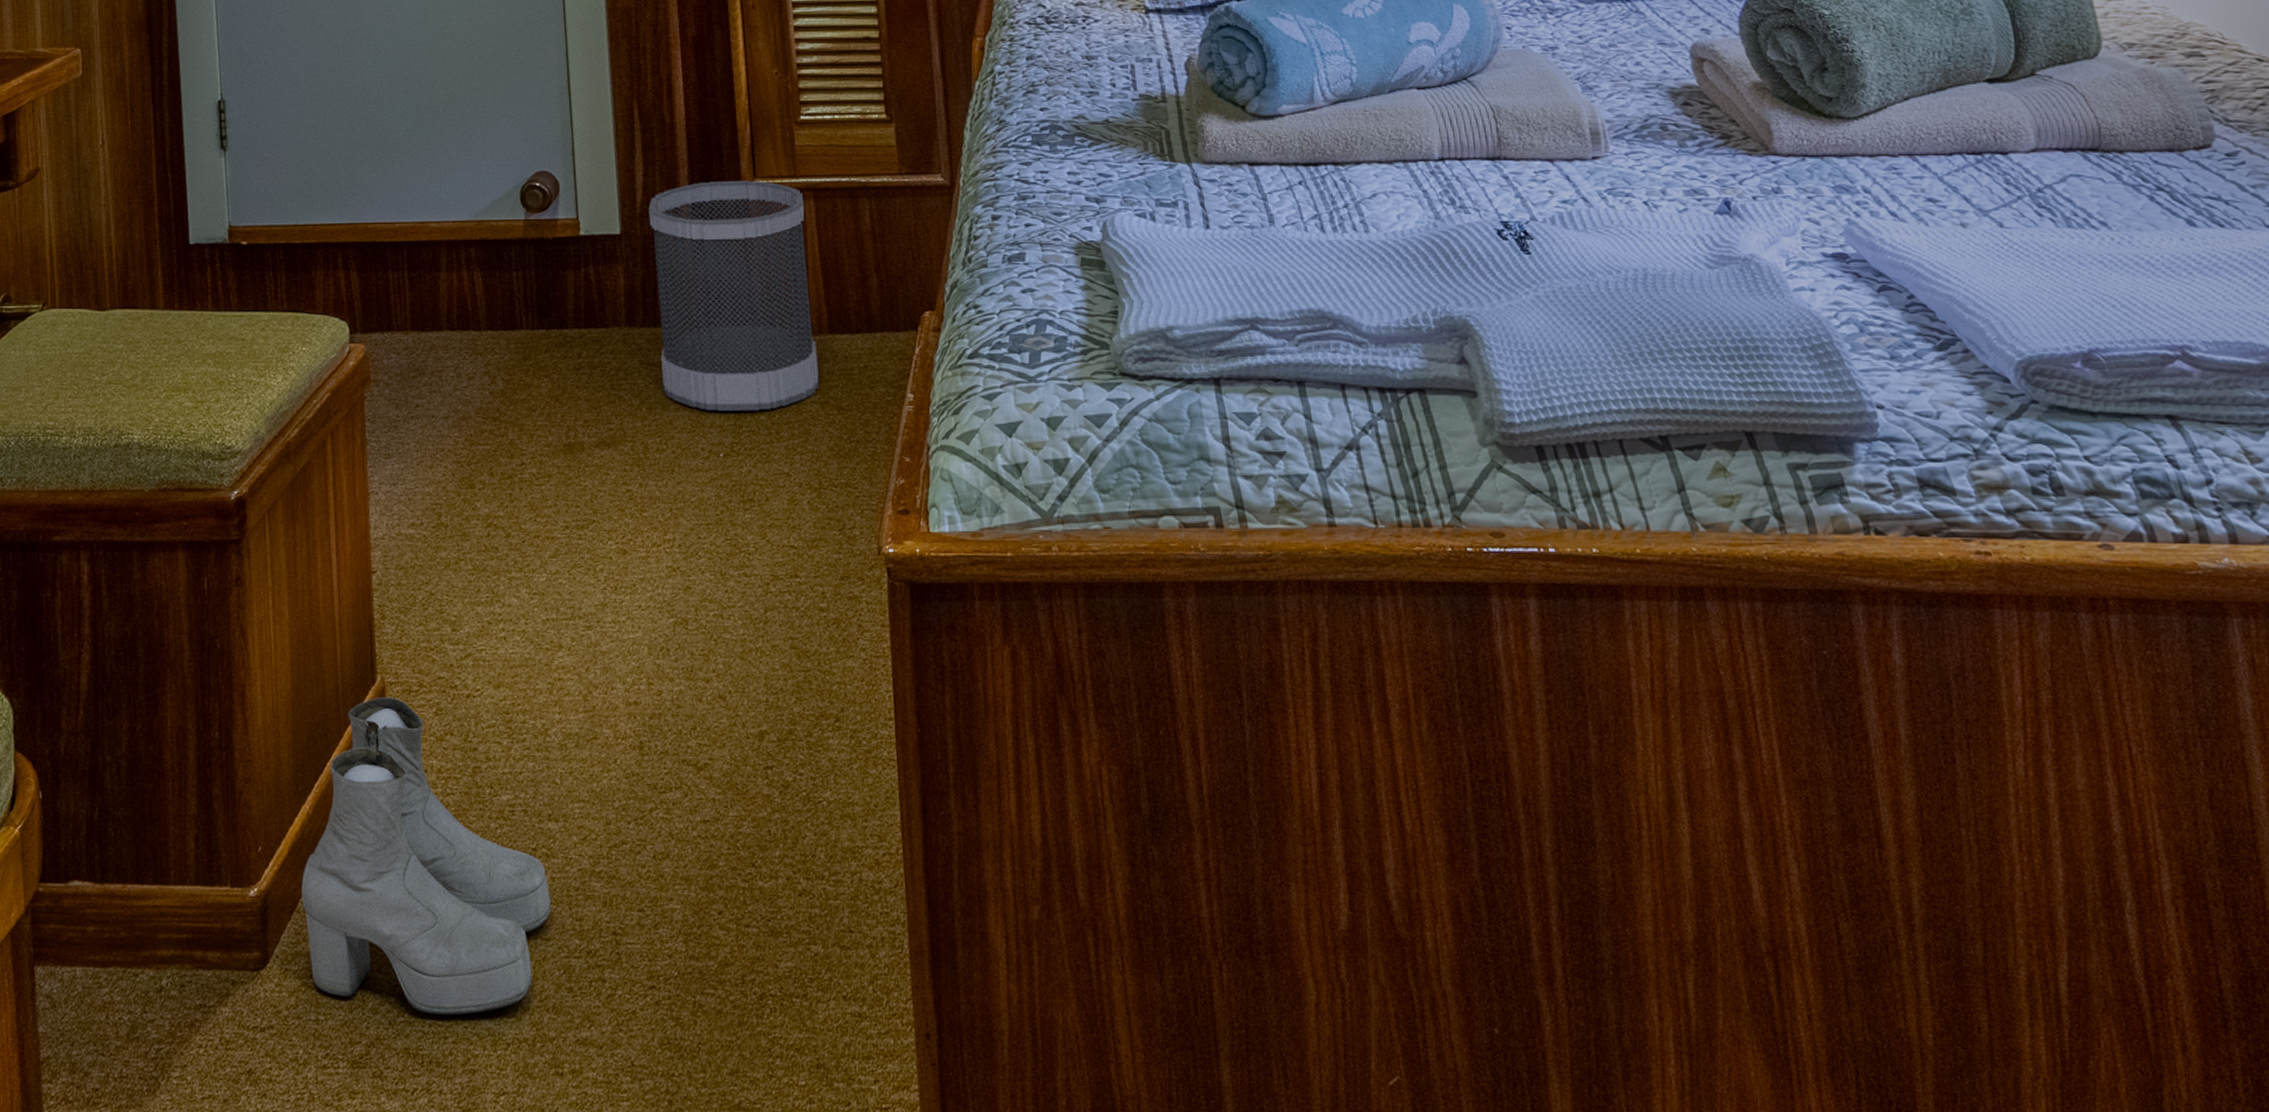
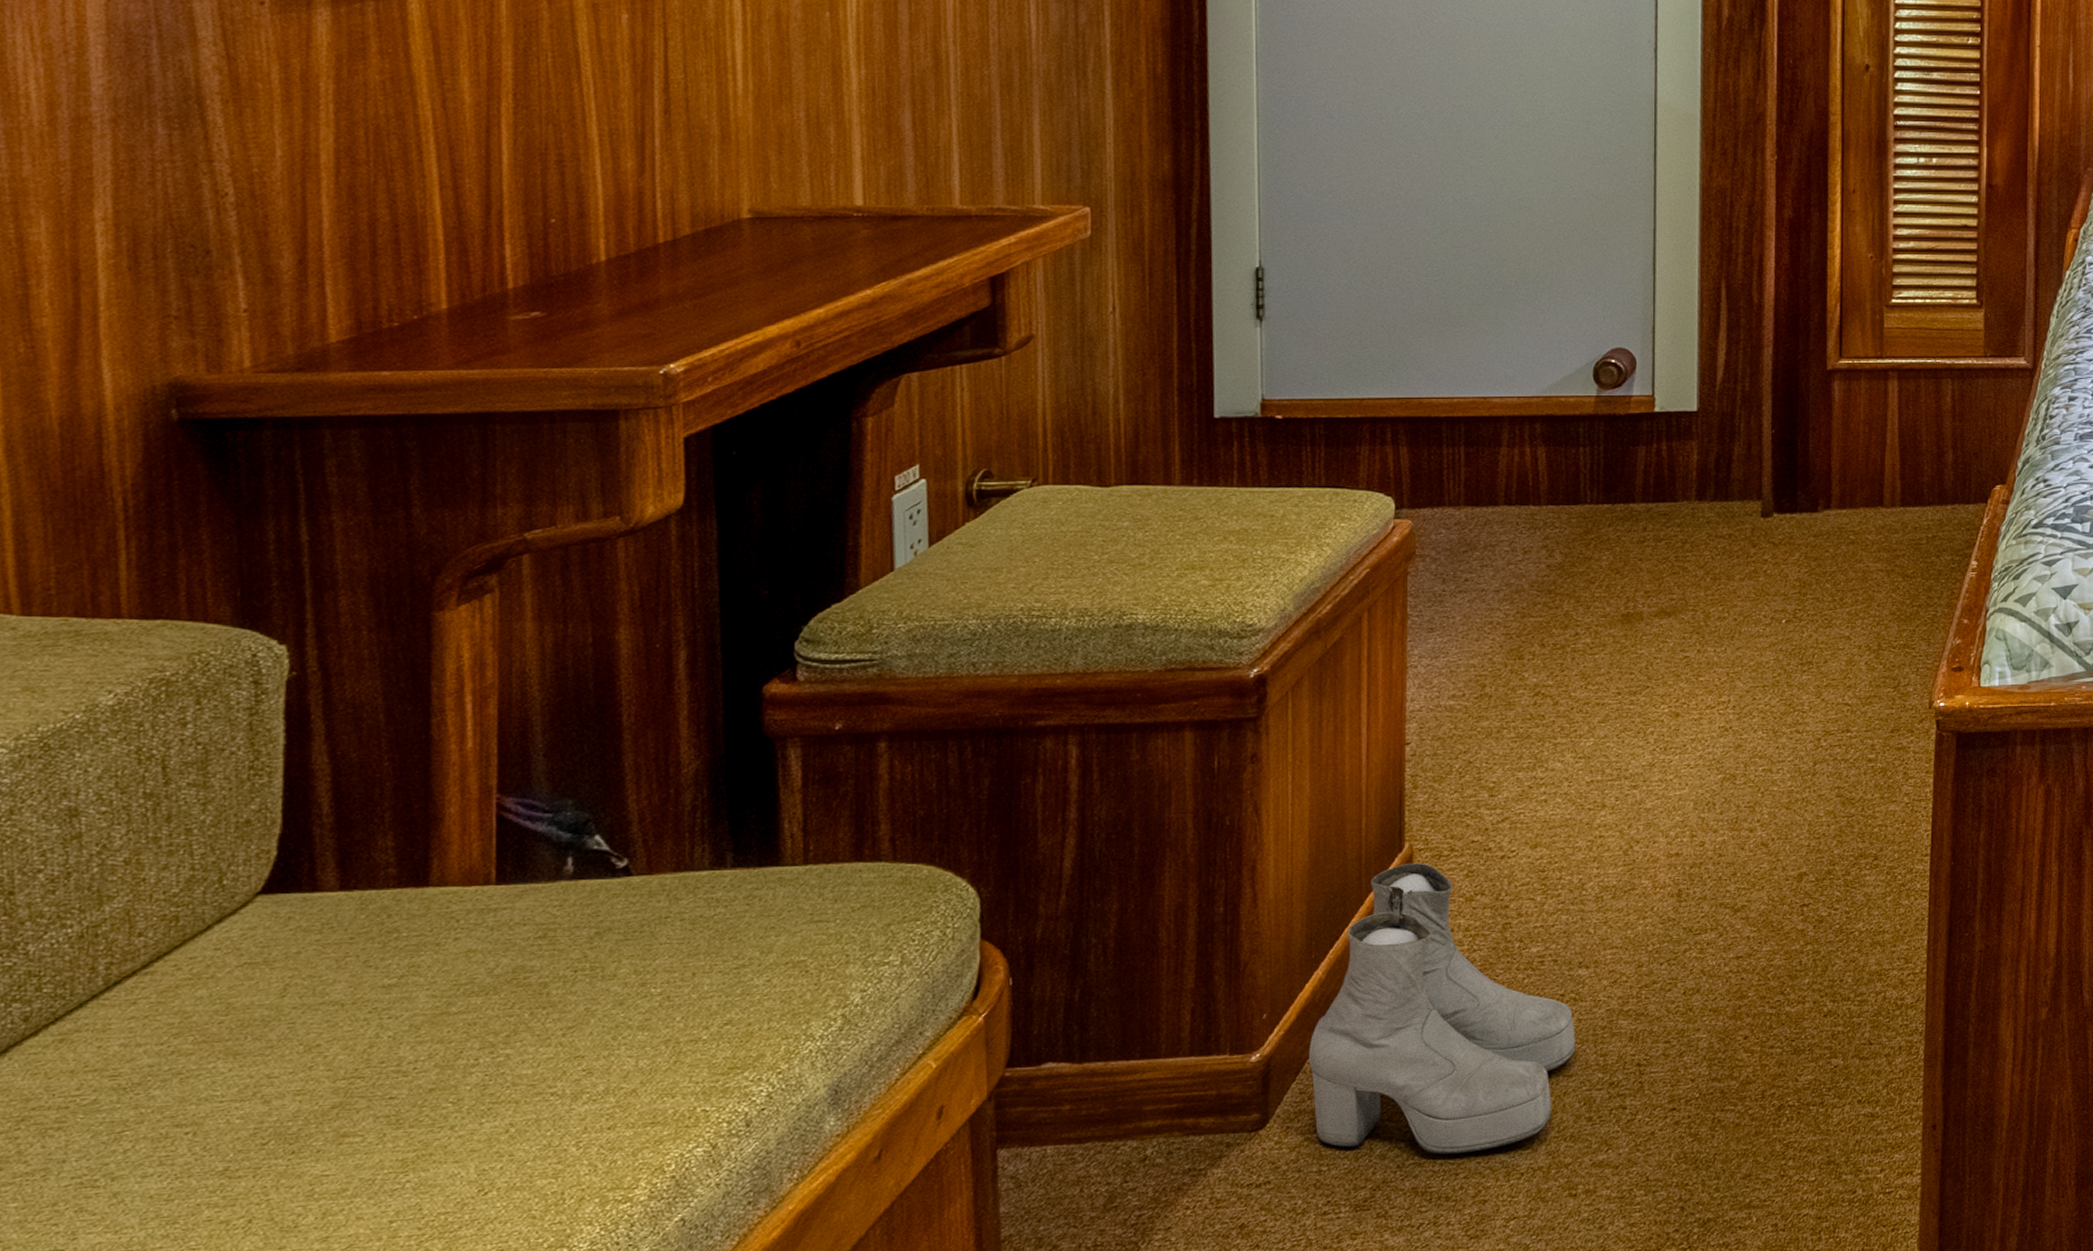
wastebasket: present [648,180,819,411] -> none [1728,360,1888,580]

